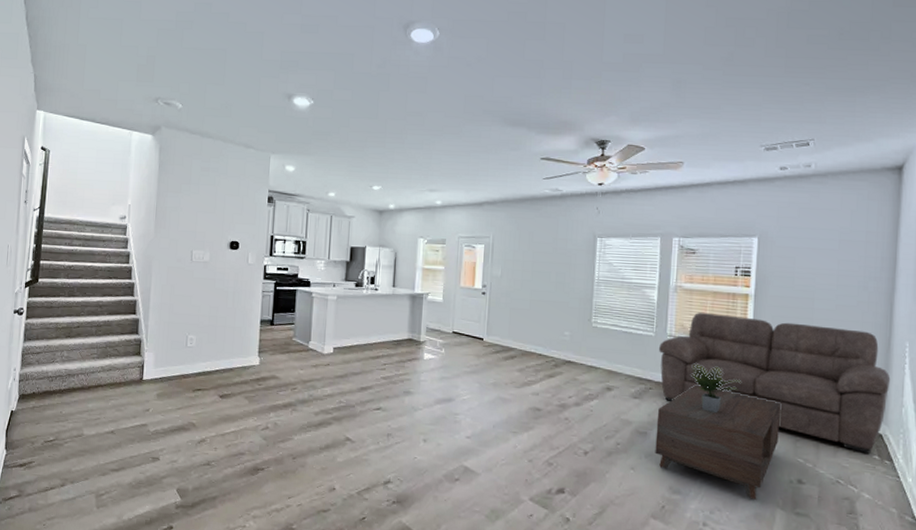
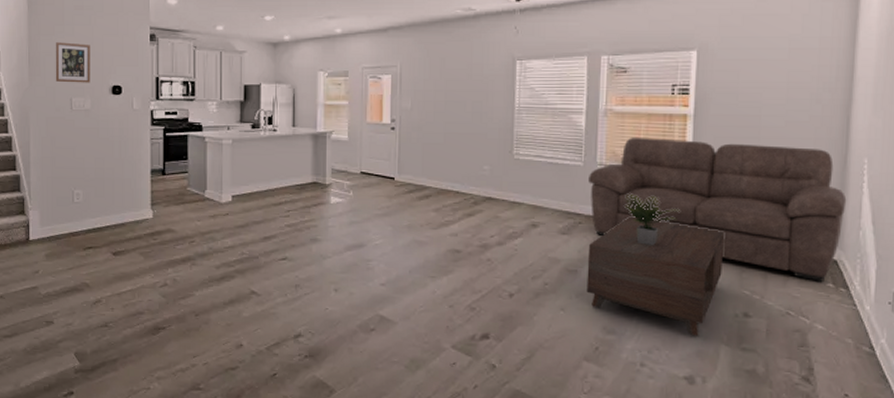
picture frame: none [178,199,213,238] -> present [55,42,90,83]

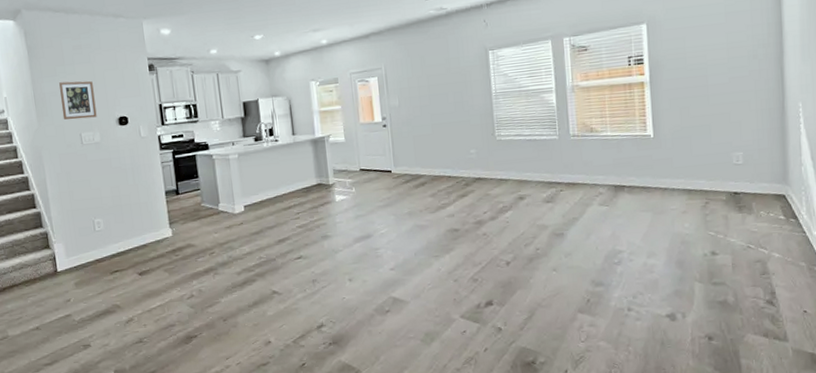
coffee table: present [586,193,724,336] -> none [571,157,689,278]
sofa: present [589,138,847,282] -> none [564,99,788,216]

